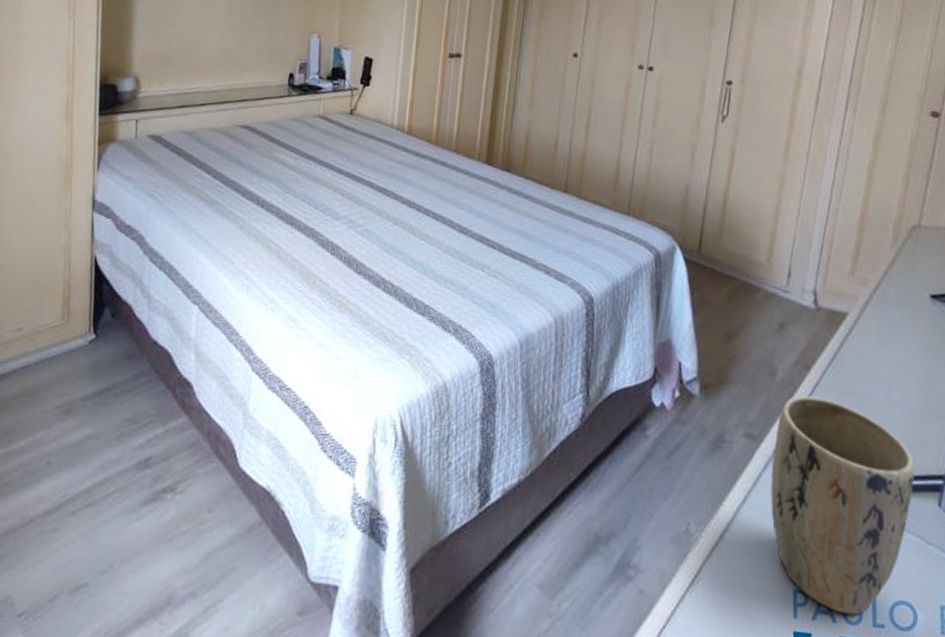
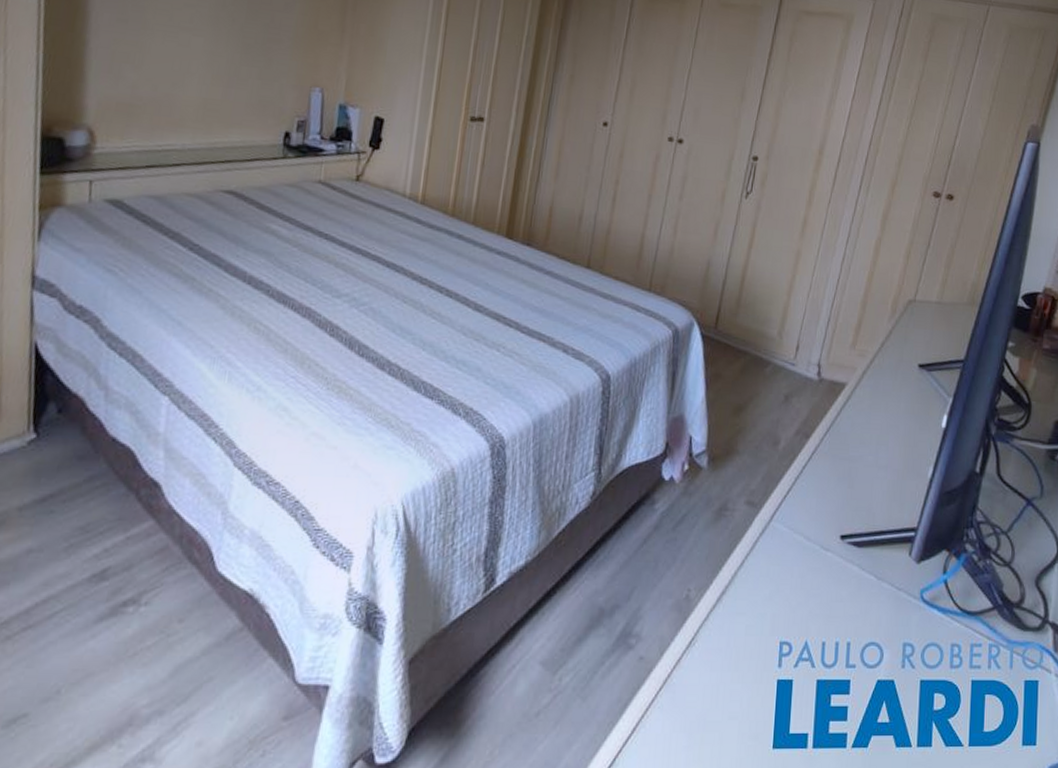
plant pot: present [771,395,915,615] -> none [765,462,892,659]

